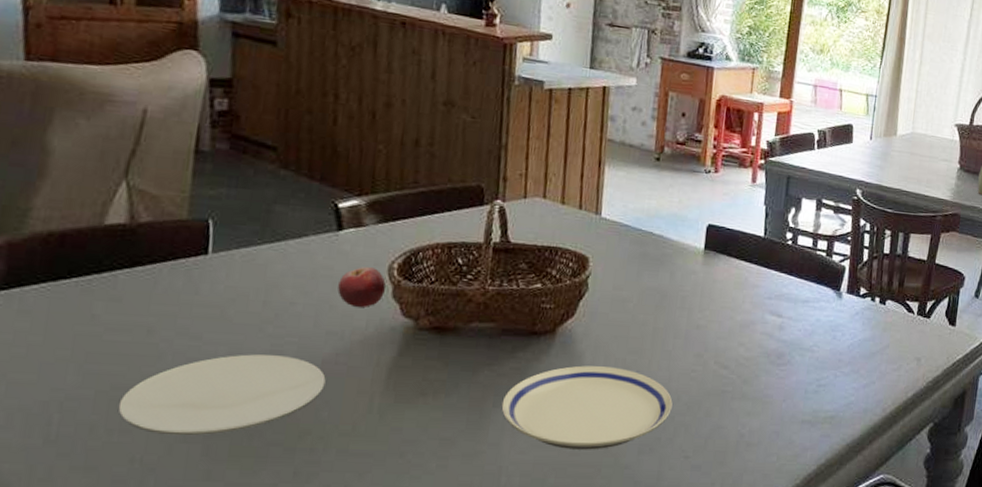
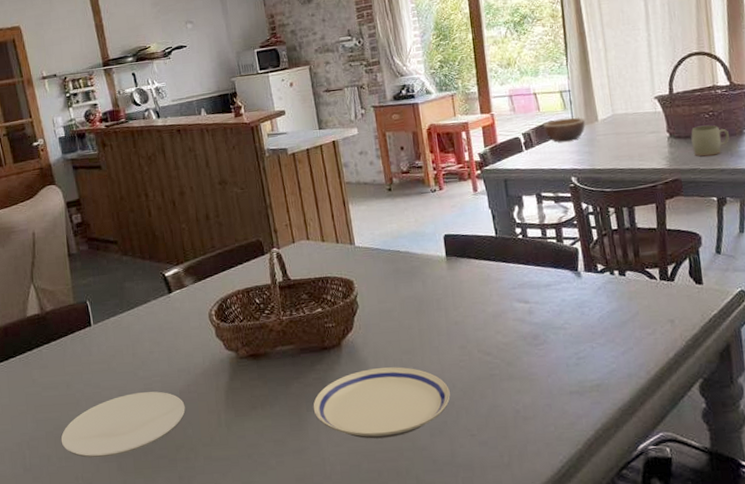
fruit: present [337,267,386,307] -> none [178,317,210,348]
bowl: none [840,123,885,150] -> present [542,117,586,142]

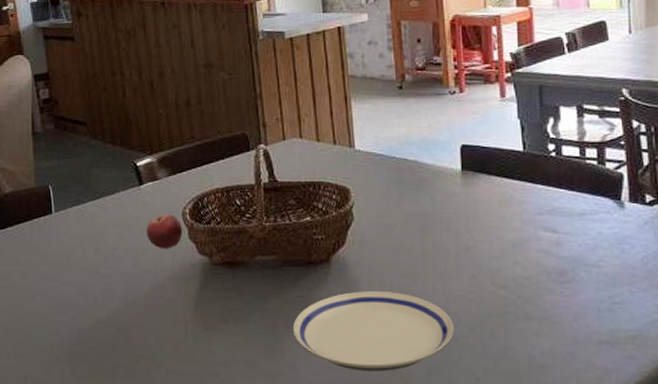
plate: present [61,391,185,458] -> none [11,292,149,359]
fruit: none [178,317,210,348] -> present [146,214,182,248]
bowl: present [542,117,586,142] -> none [592,18,646,45]

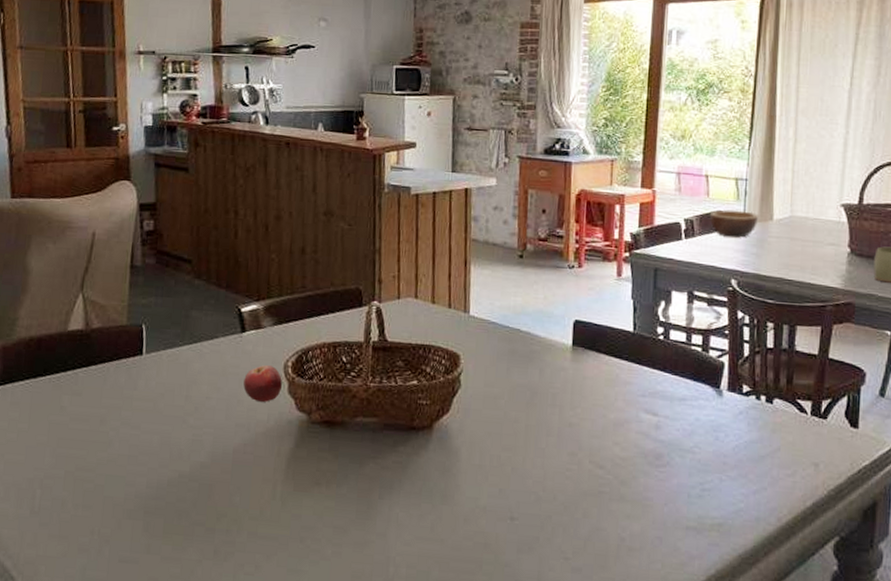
plate: present [292,291,454,372] -> none [386,461,549,546]
bowl: none [592,18,646,45] -> present [709,209,759,237]

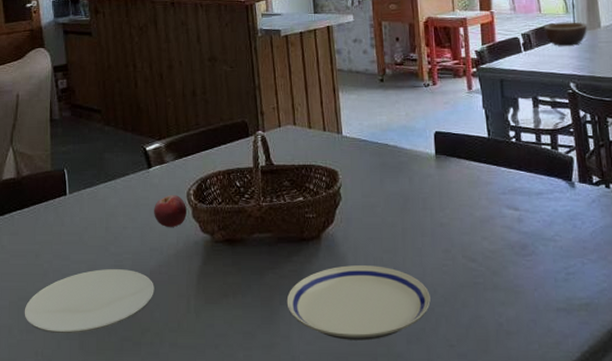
plate: none [81,442,237,513] -> present [24,269,154,334]
plate: none [386,461,549,546] -> present [286,265,431,341]

